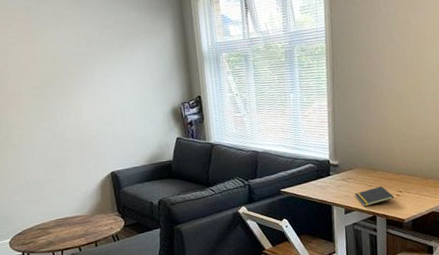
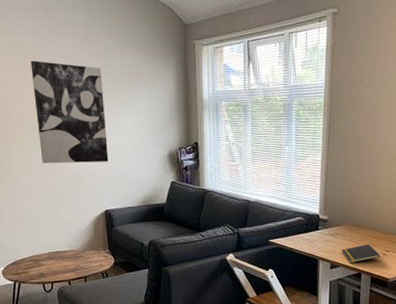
wall art: none [22,24,111,129] -> present [30,60,109,164]

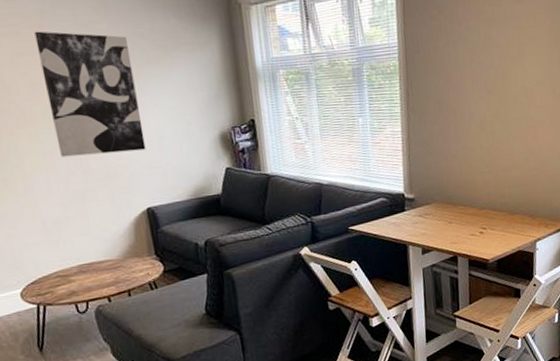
notepad: present [342,244,380,264] -> none [433,223,476,246]

